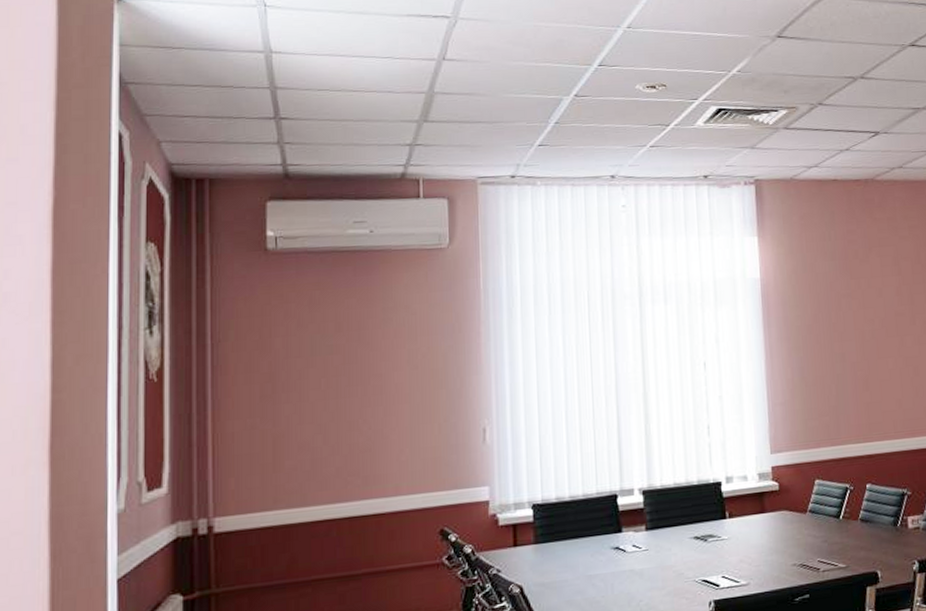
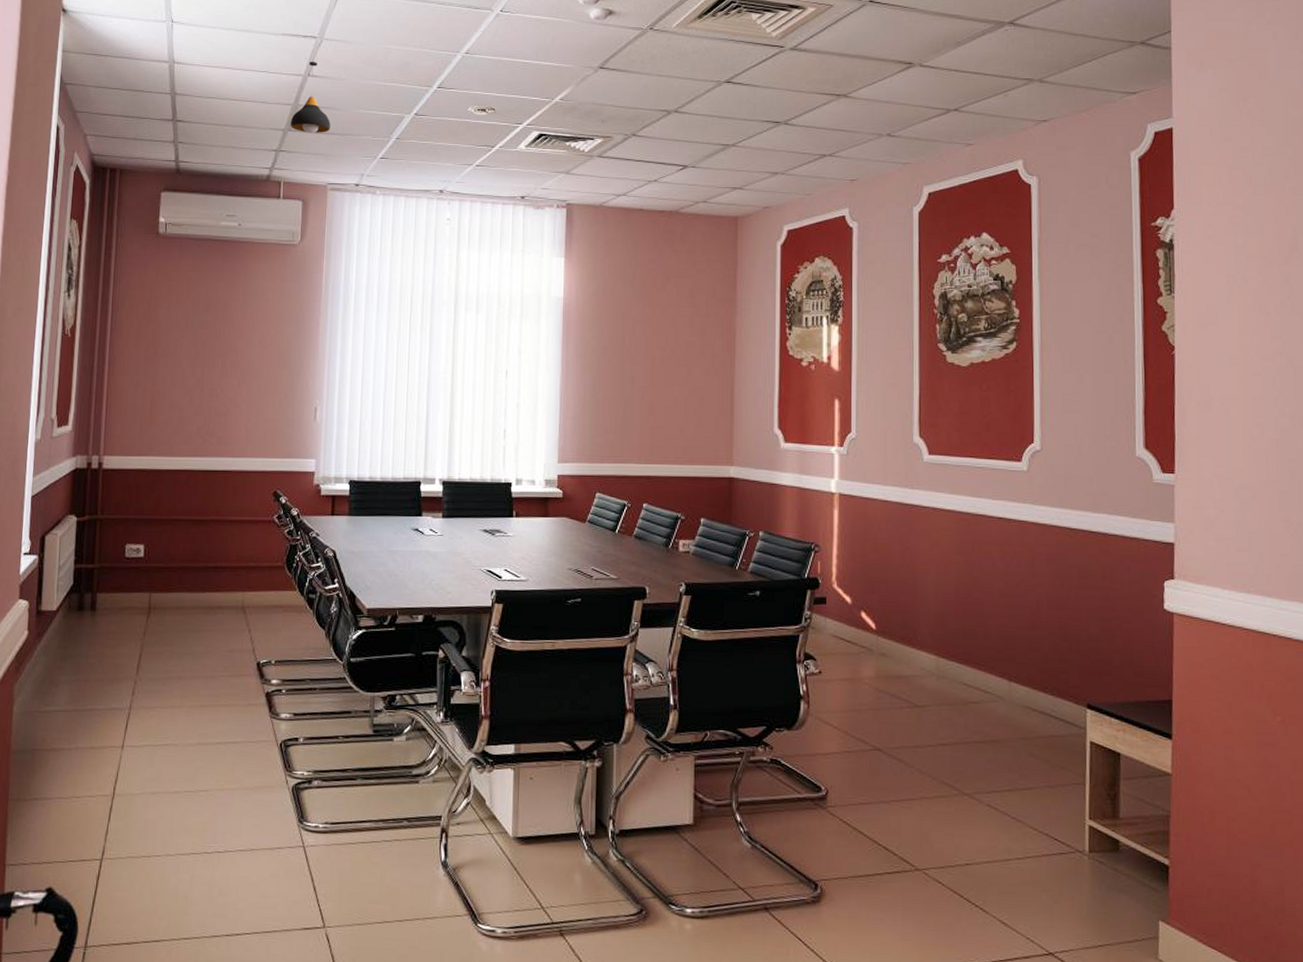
pendant light: none [425,43,475,123] -> present [290,61,331,133]

